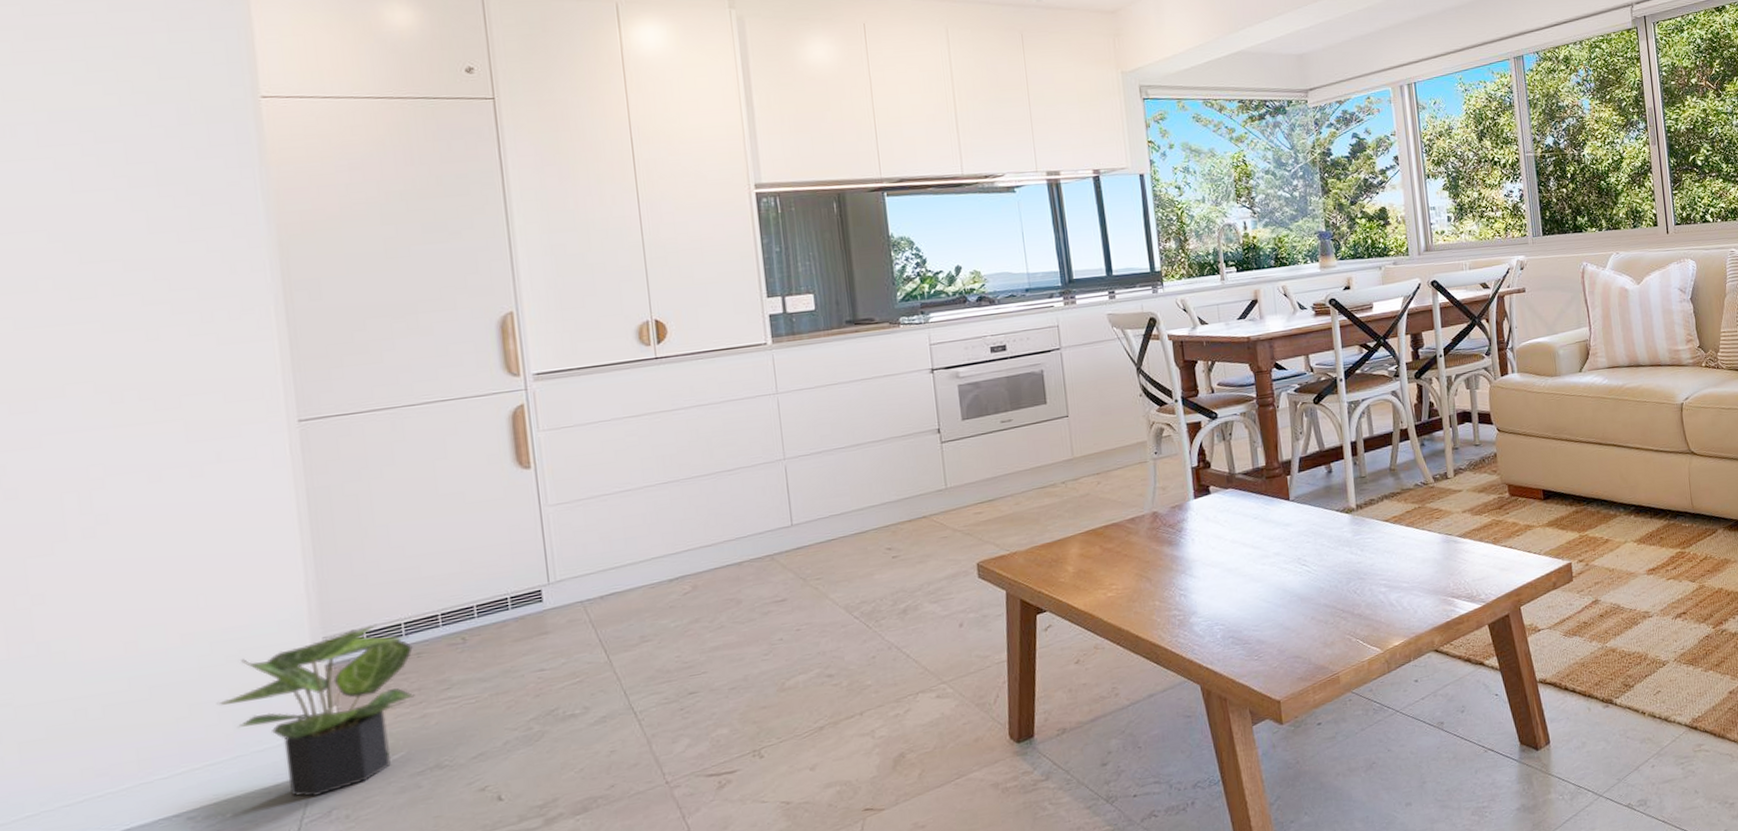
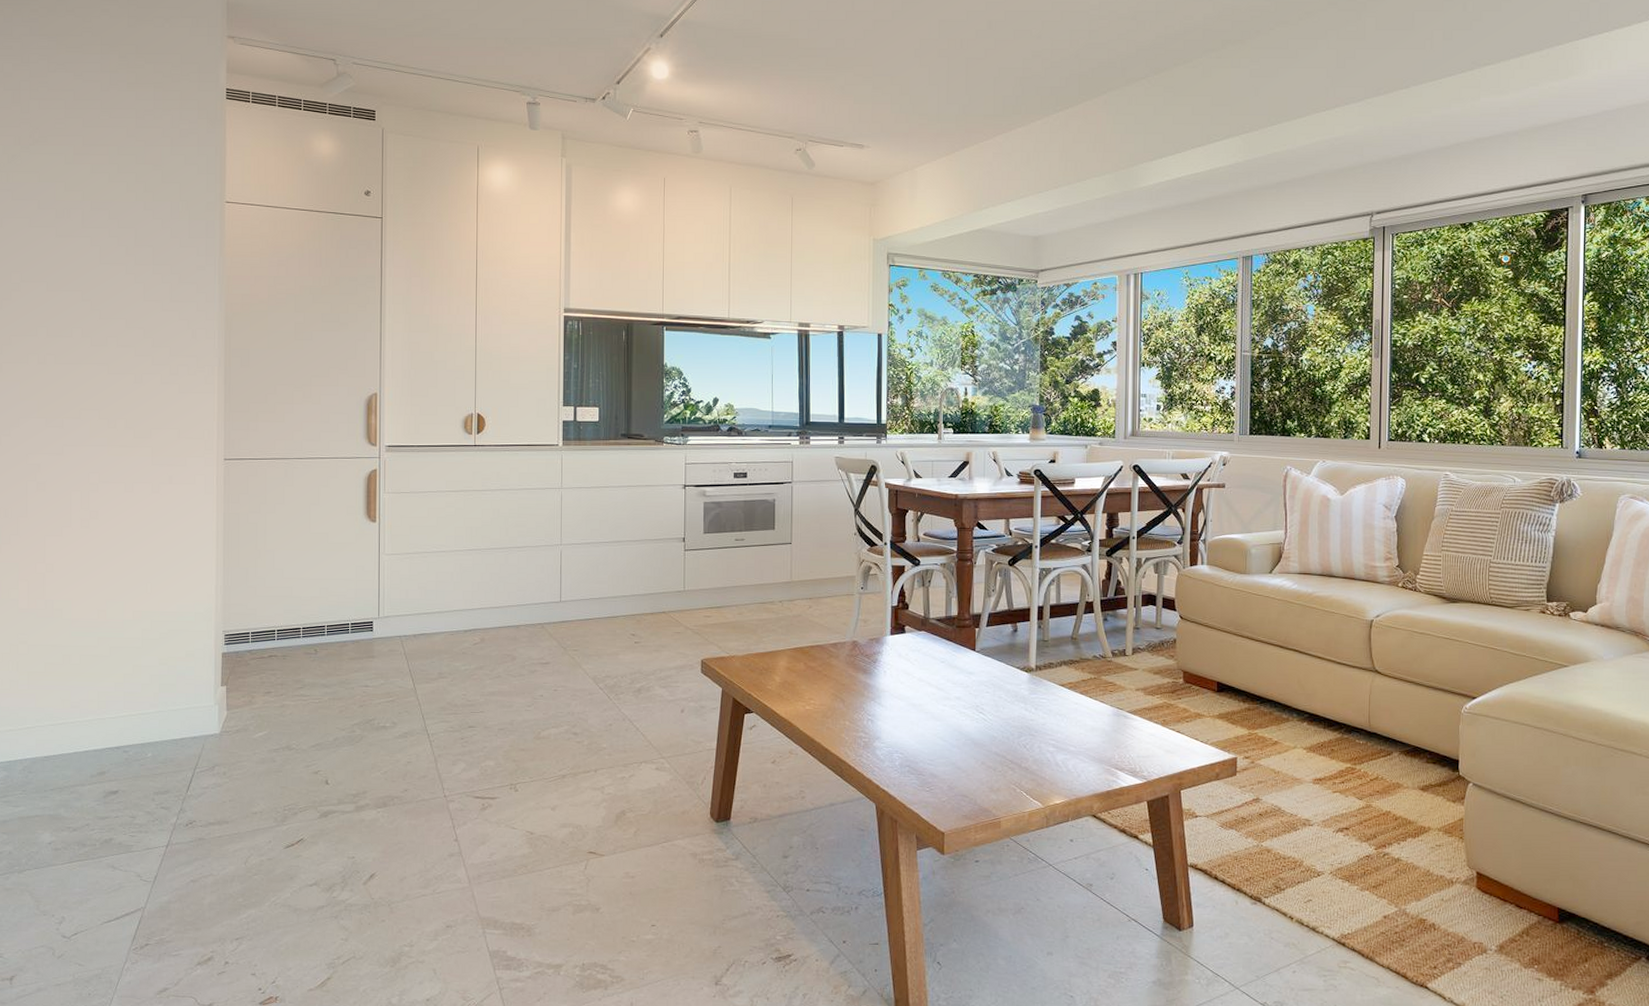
potted plant: present [216,624,415,797] -> none [150,627,281,754]

